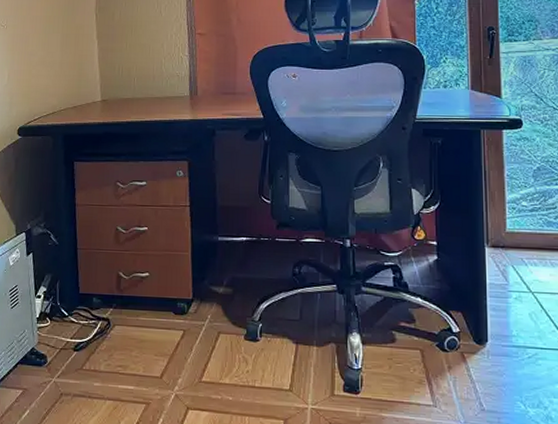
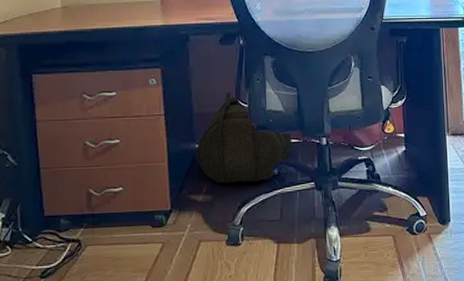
backpack: none [218,187,314,279] -> present [196,91,292,184]

